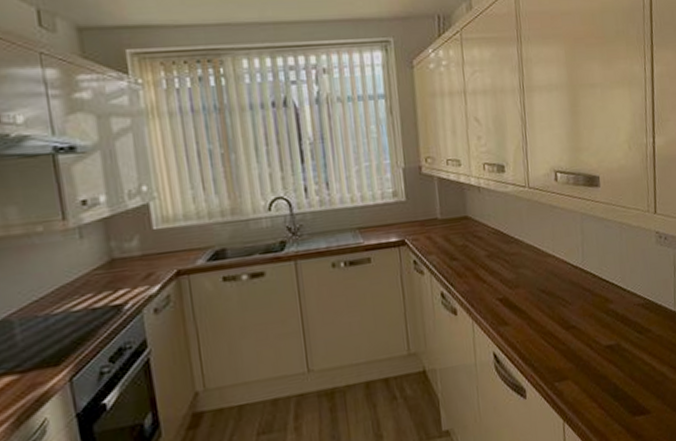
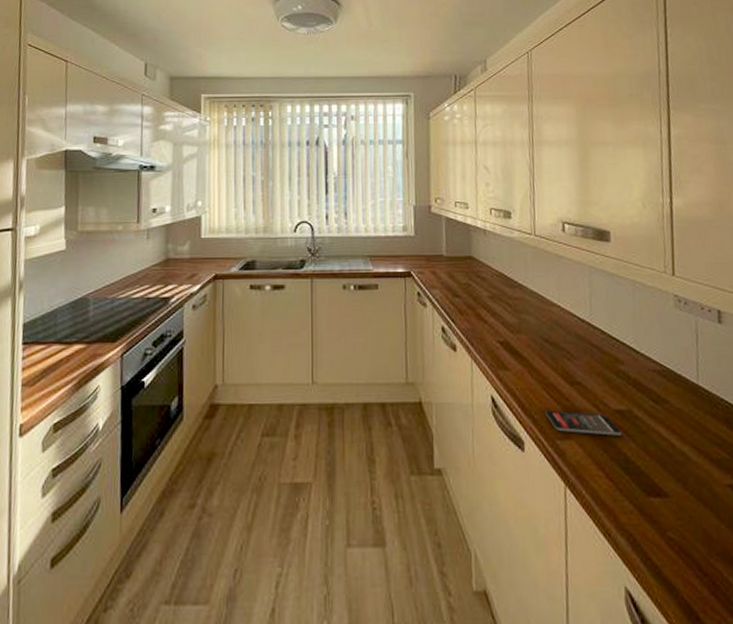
smartphone: none [544,351,612,375] -> present [545,410,622,436]

